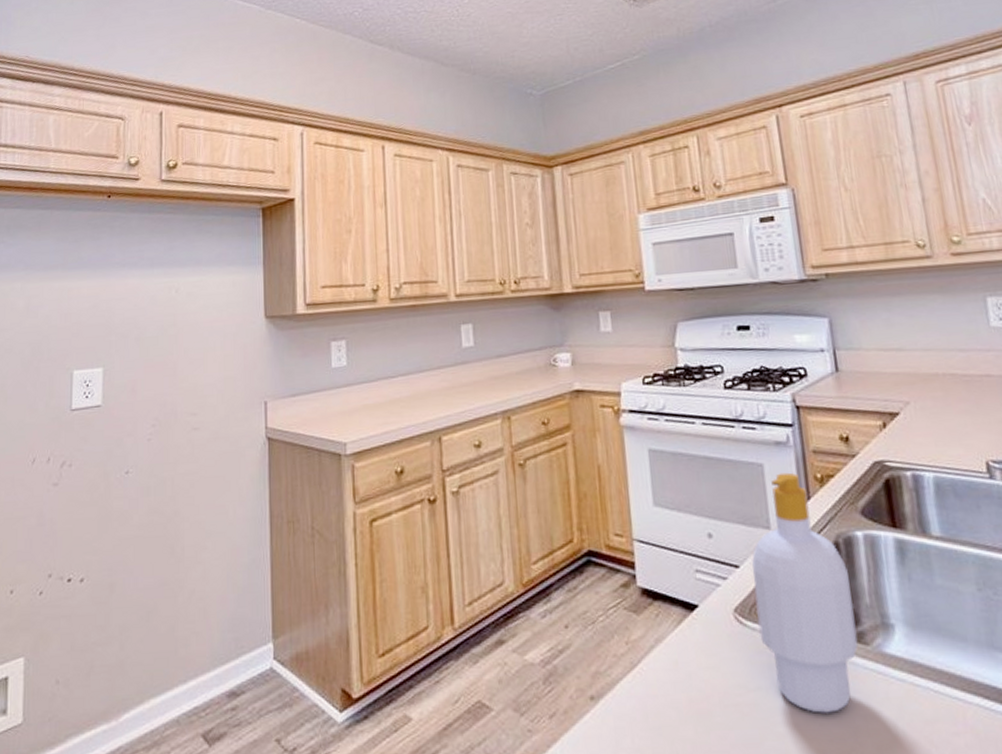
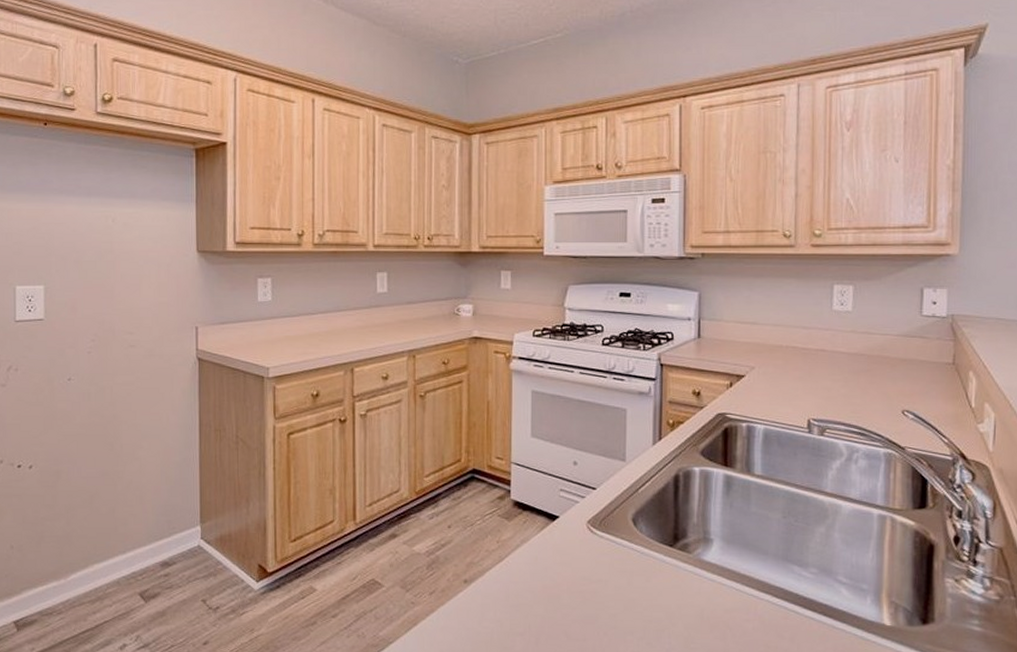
soap bottle: present [752,472,859,713] -> none [606,417,684,601]

